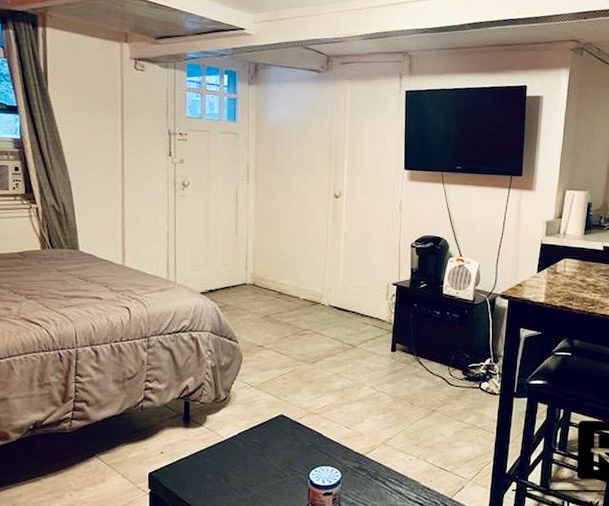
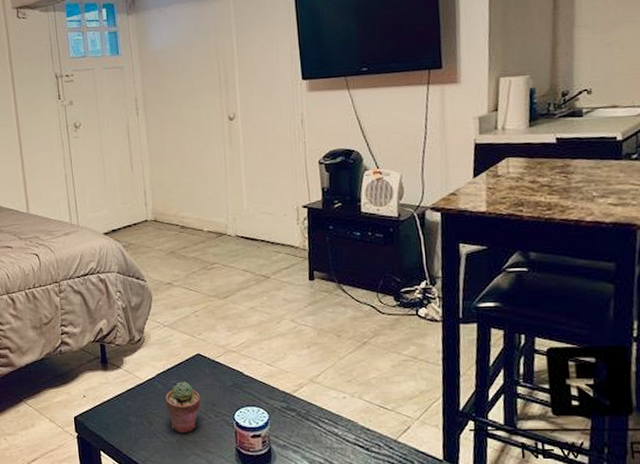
potted succulent: none [244,441,279,491] -> present [165,382,201,434]

